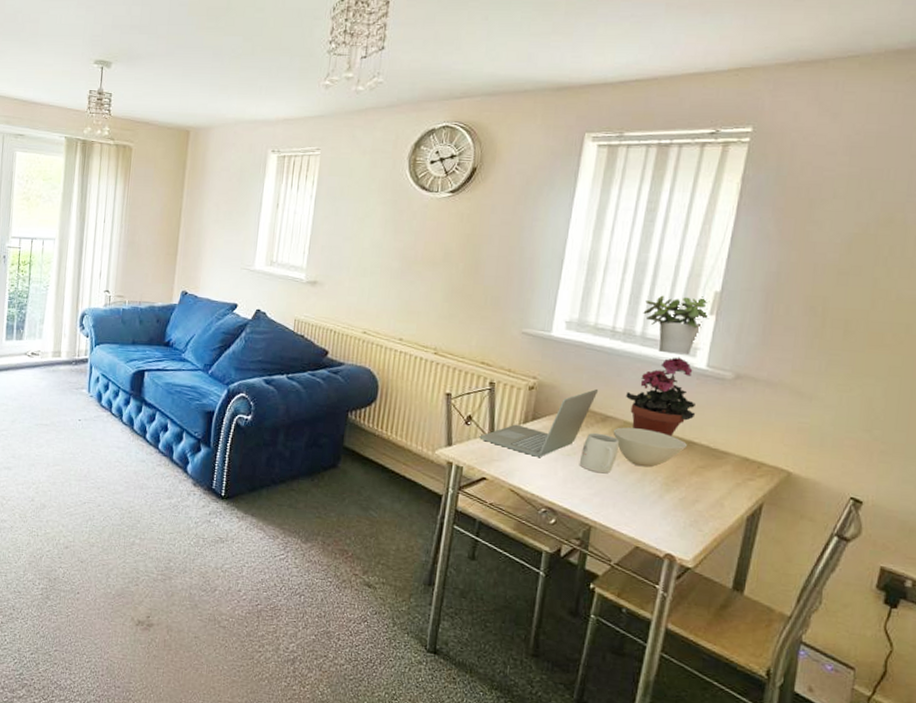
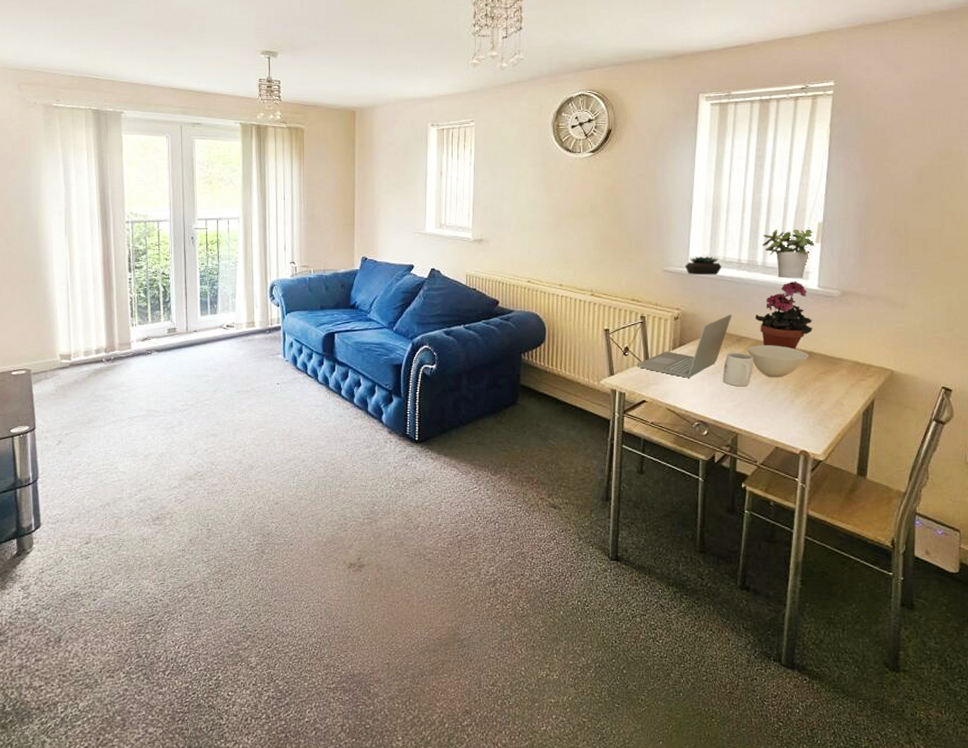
succulent plant: none [547,319,592,343] -> present [684,257,722,276]

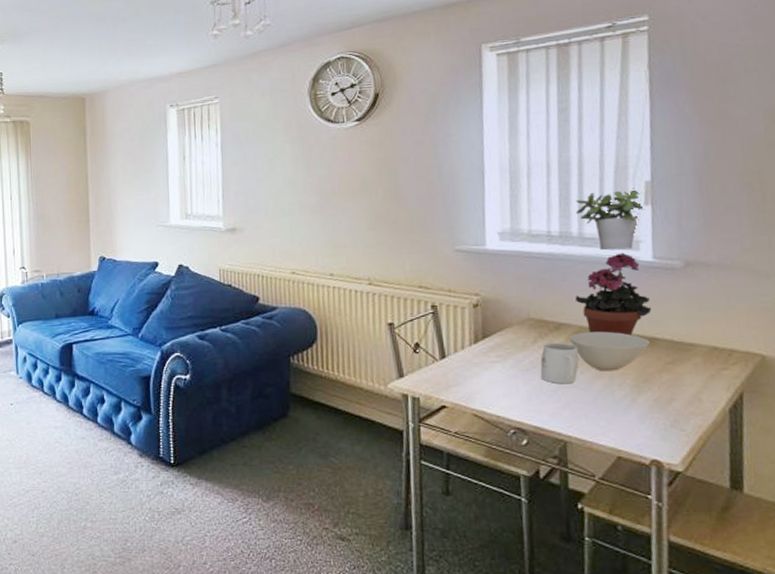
laptop: present [637,314,732,378] -> none [431,296,546,376]
succulent plant: present [684,257,722,276] -> none [480,230,528,253]

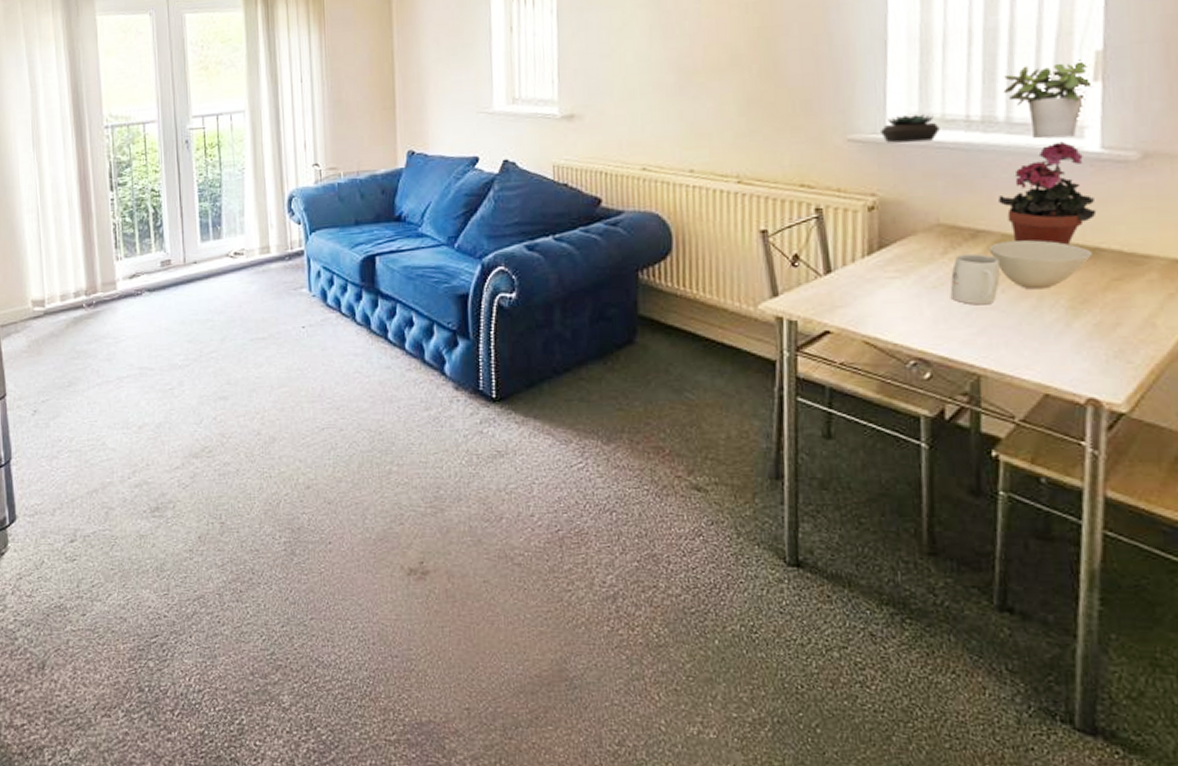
succulent plant: none [480,230,528,253] -> present [879,114,940,144]

